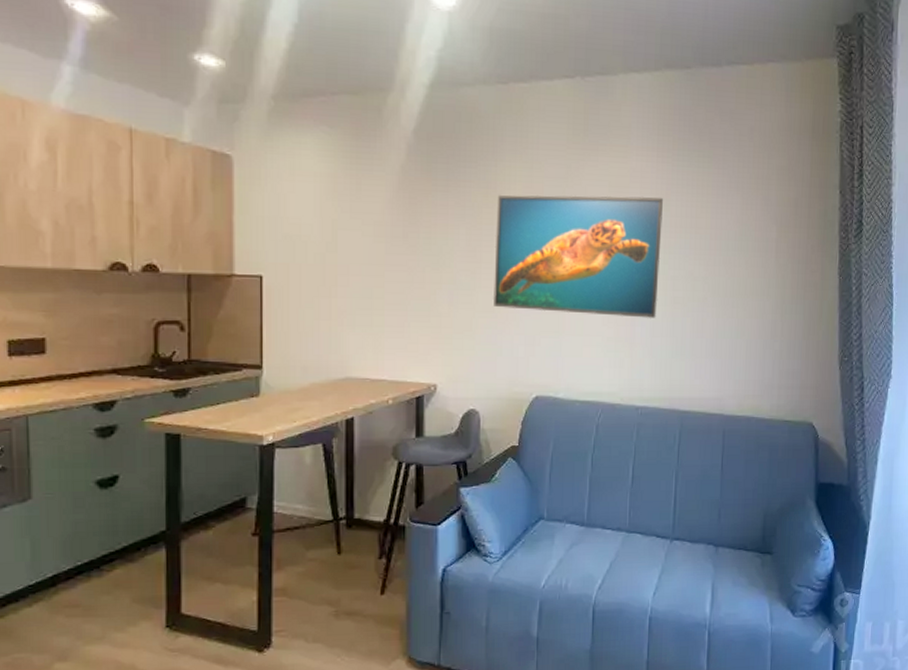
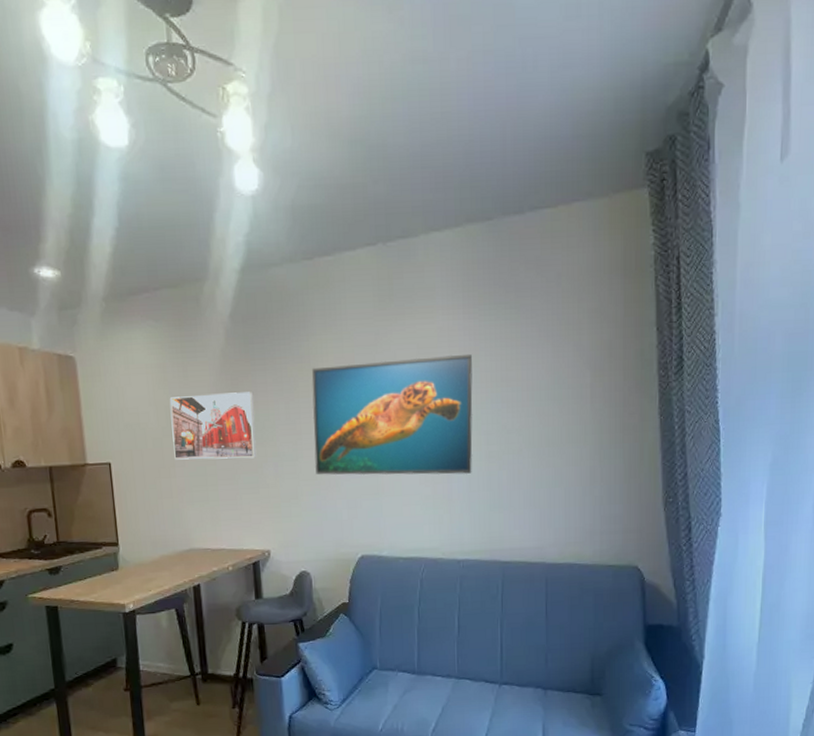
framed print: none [338,210,433,284] -> present [169,392,257,460]

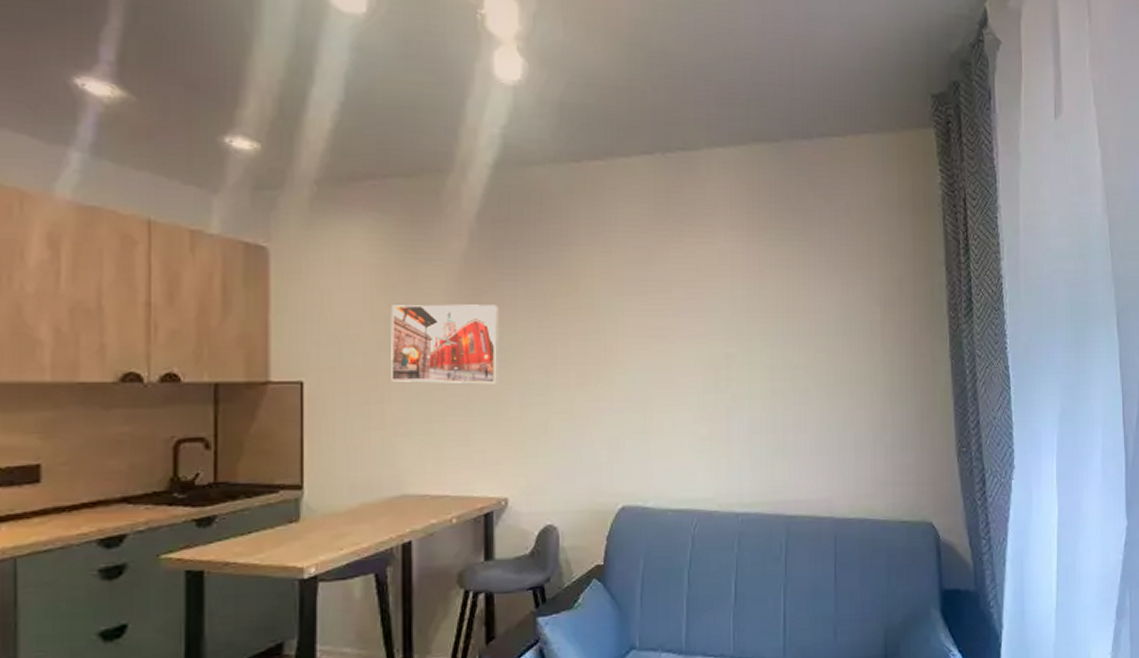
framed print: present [311,353,473,476] -> none [571,279,756,414]

